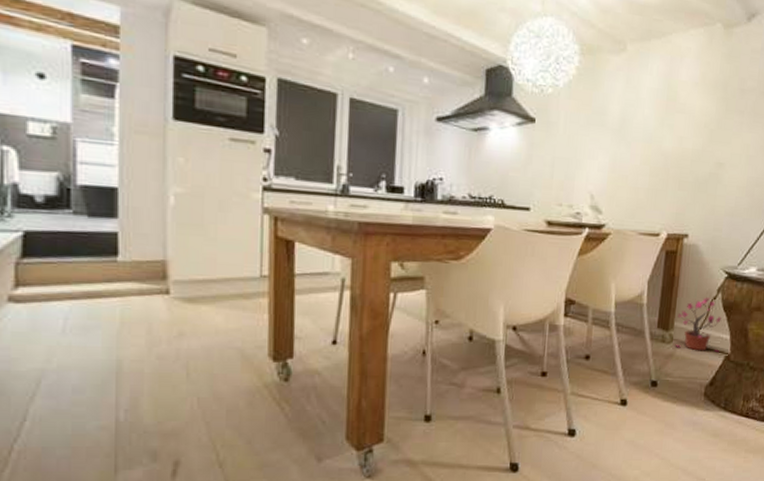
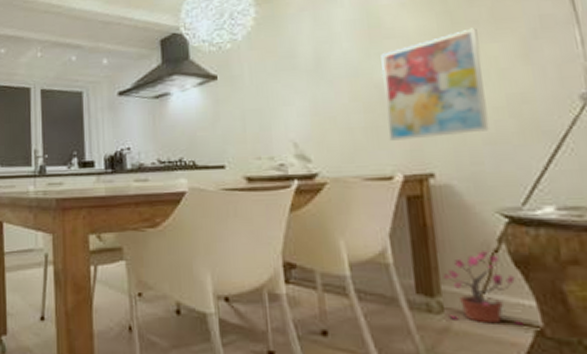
wall art: none [663,117,741,206] -> present [381,28,489,141]

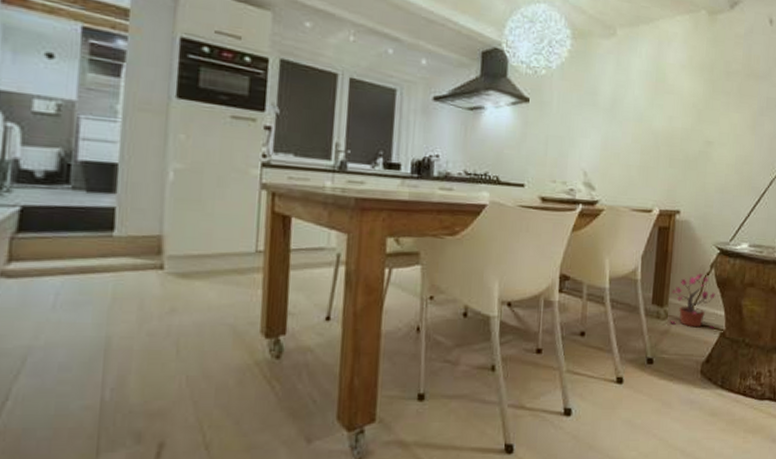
wall art: present [381,28,489,141] -> none [654,97,728,183]

